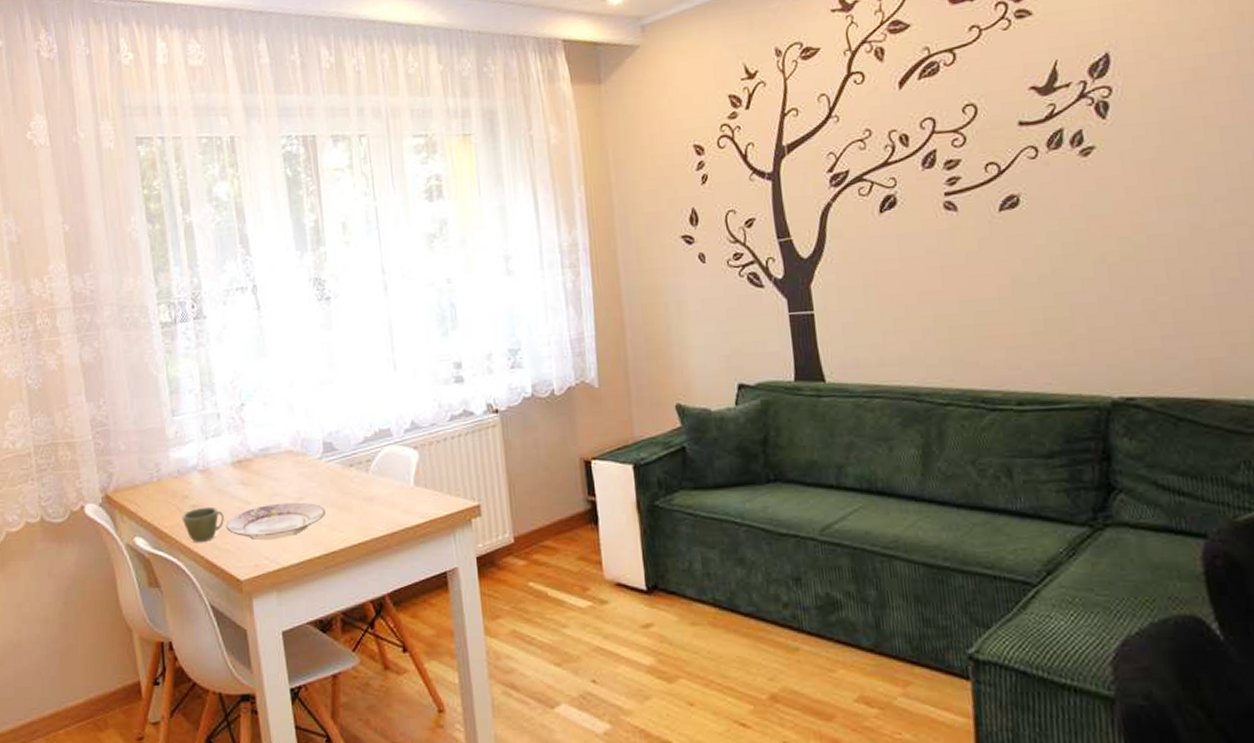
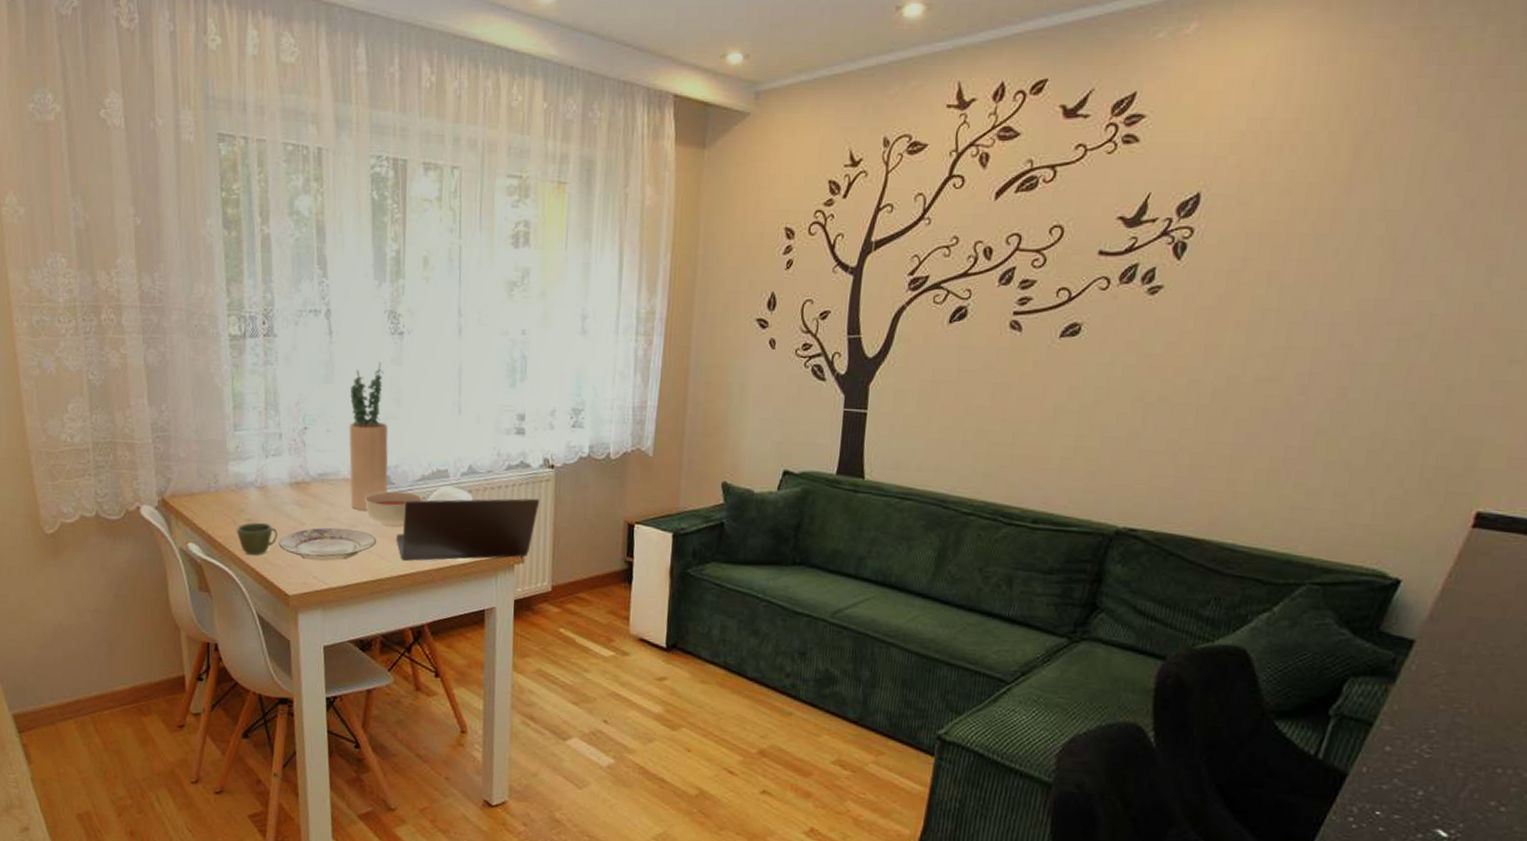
vase: none [284,330,331,483] -> present [349,362,388,512]
bowl: none [309,456,368,496] -> present [365,491,423,528]
laptop: none [346,446,489,529] -> present [396,498,540,561]

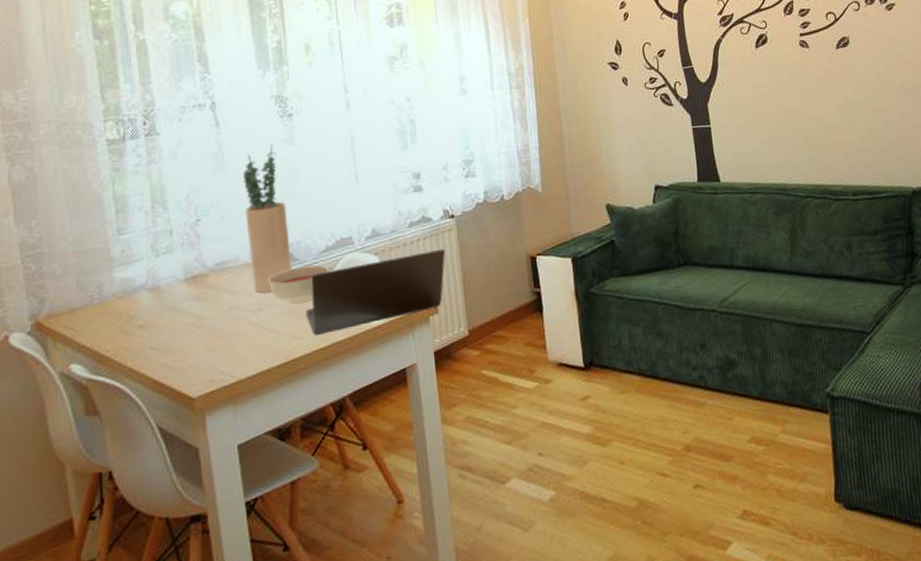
mug: present [236,522,278,555] -> none [127,325,175,363]
plate: present [278,527,377,561] -> none [177,313,286,355]

